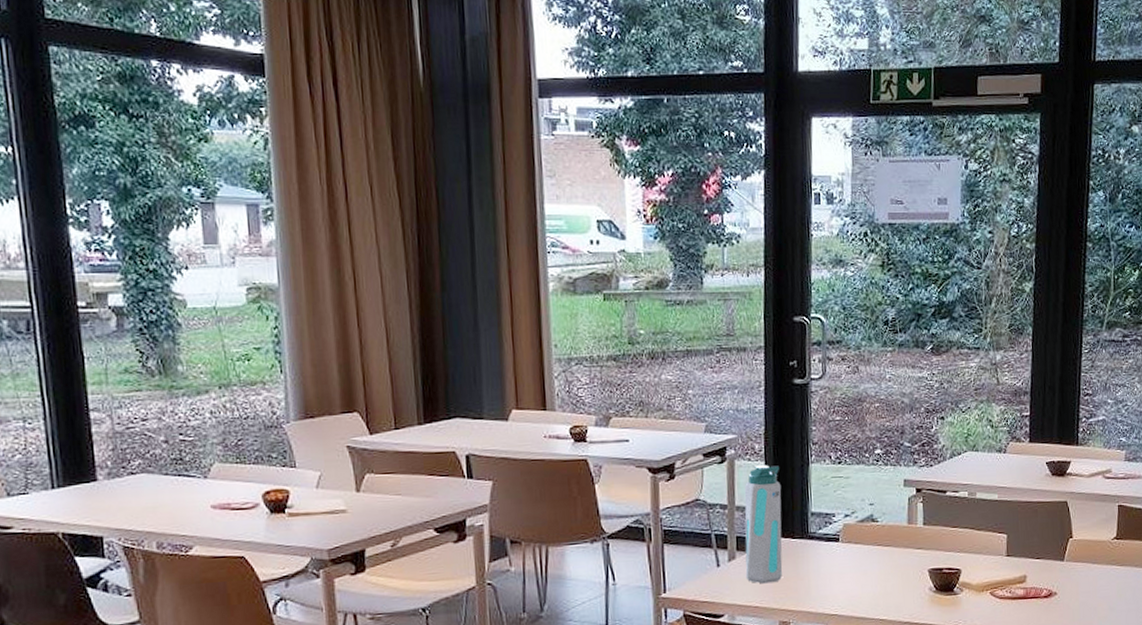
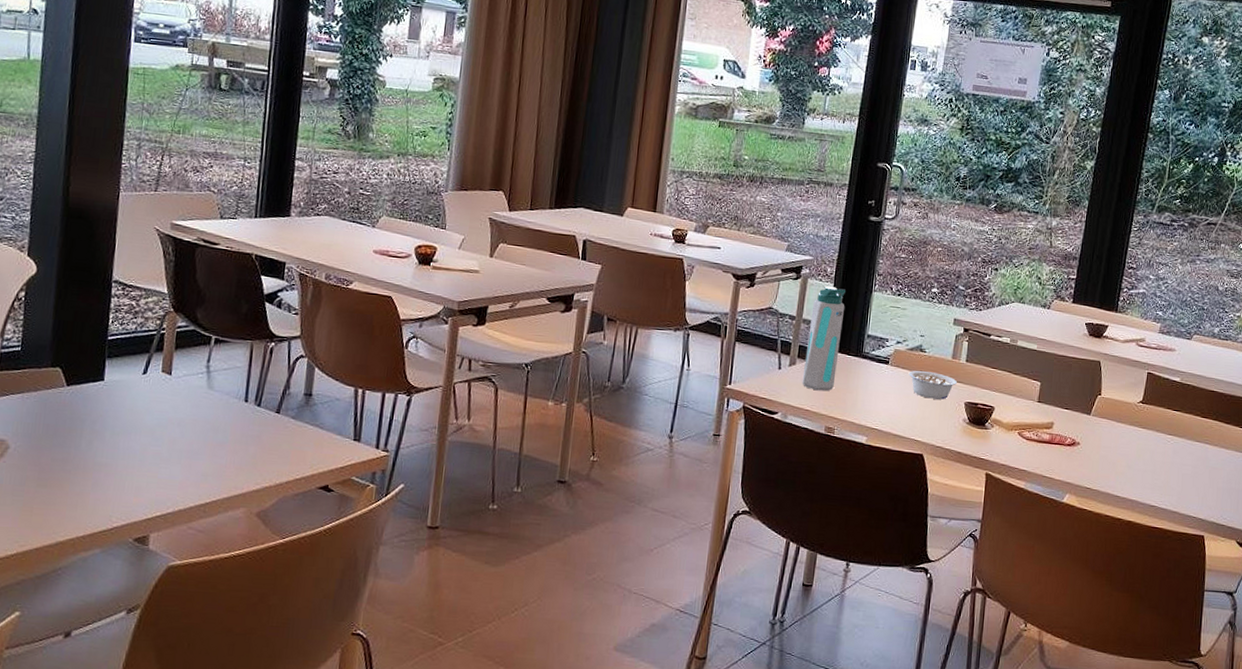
legume: none [862,542,917,572] -> present [908,371,957,400]

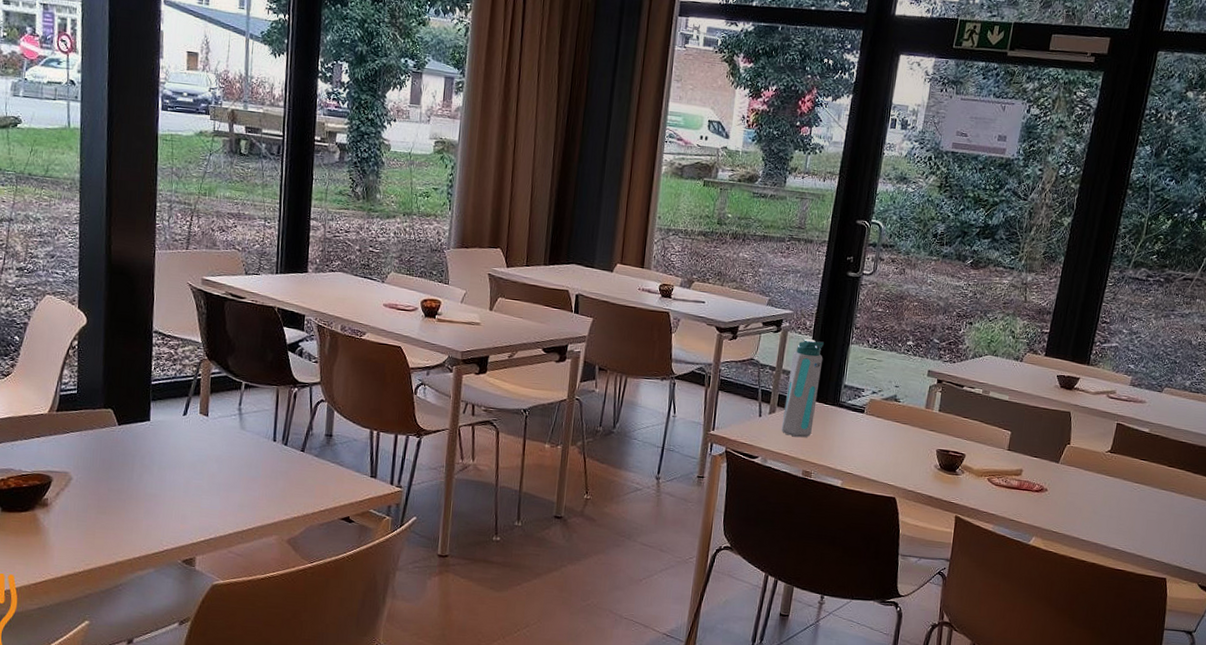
legume: present [908,371,957,400] -> none [883,419,930,447]

